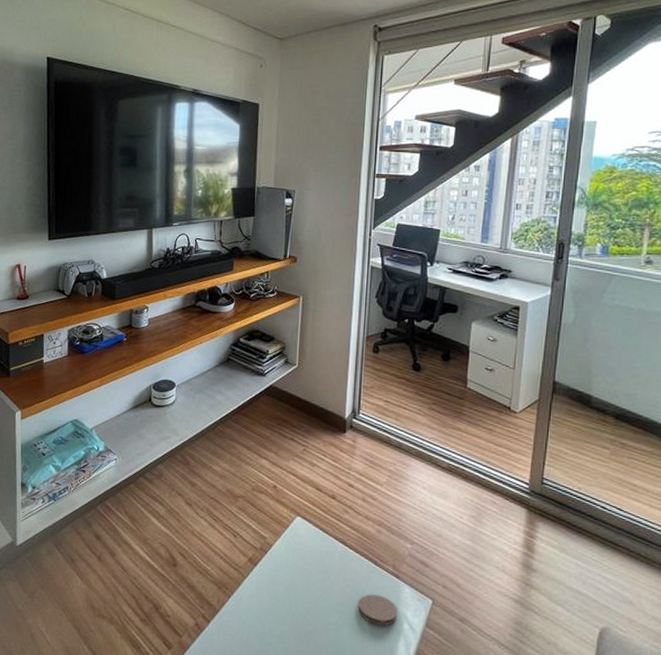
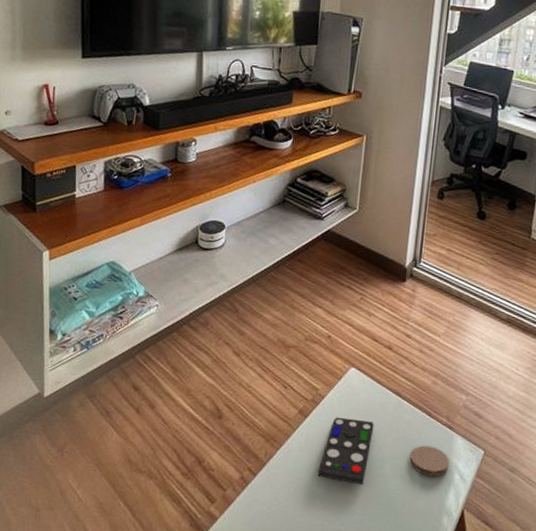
remote control: none [268,565,322,633] -> present [317,417,374,485]

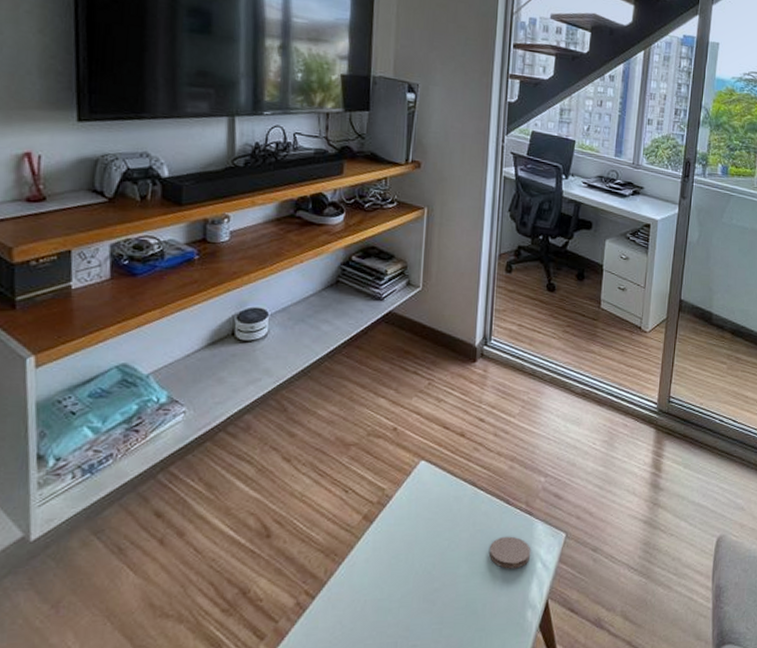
remote control: present [317,417,374,485] -> none [387,517,449,590]

